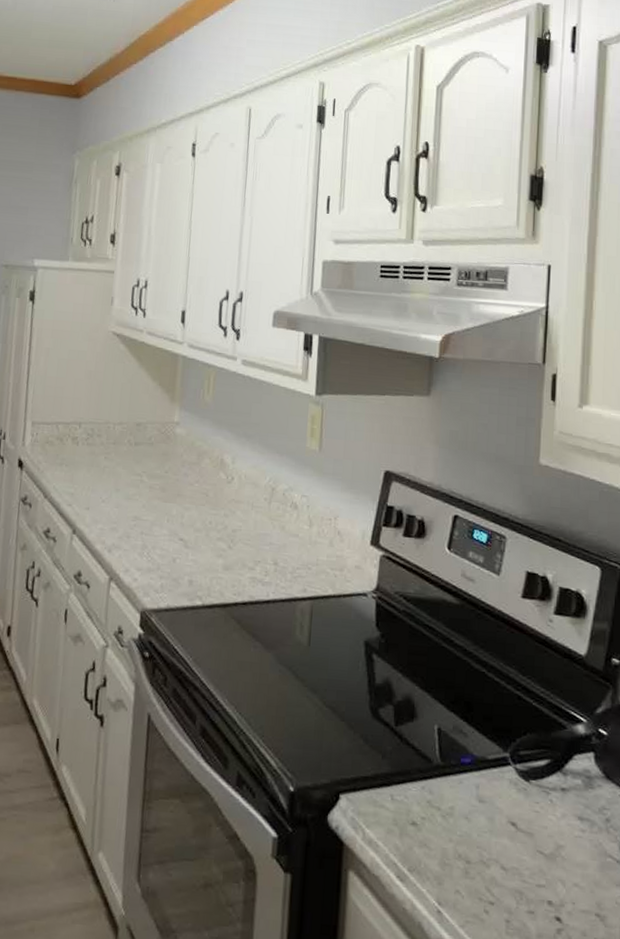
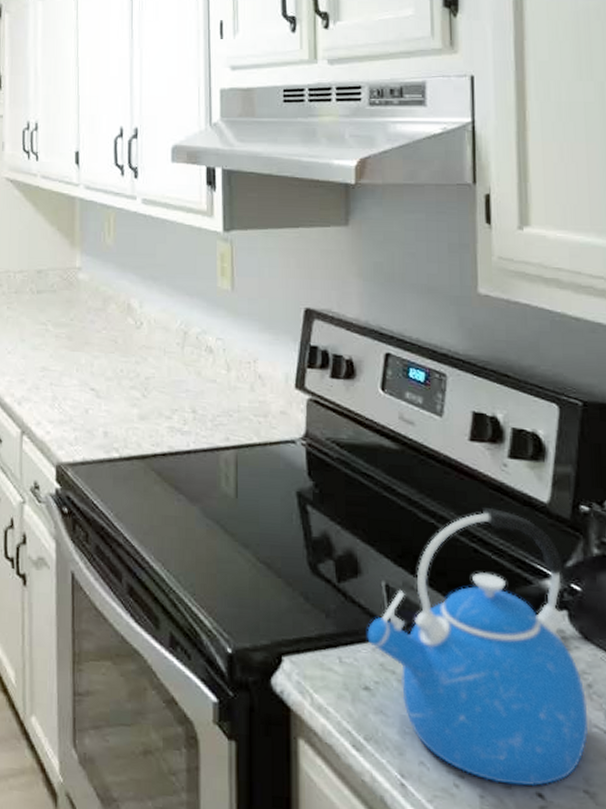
kettle: none [418,659,605,911] -> present [367,508,588,786]

